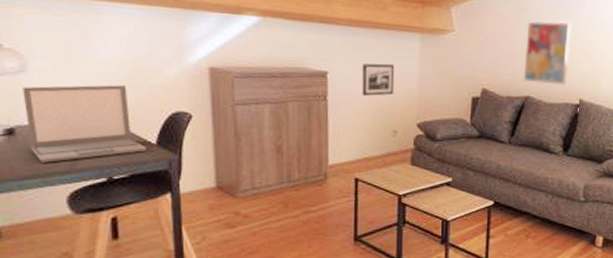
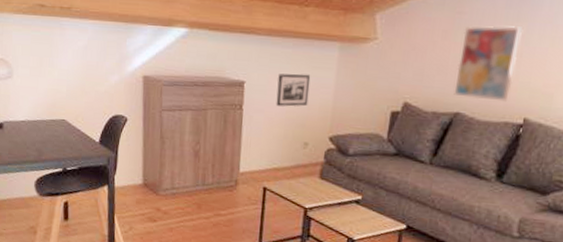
laptop: present [22,85,148,163] -> none [9,89,93,153]

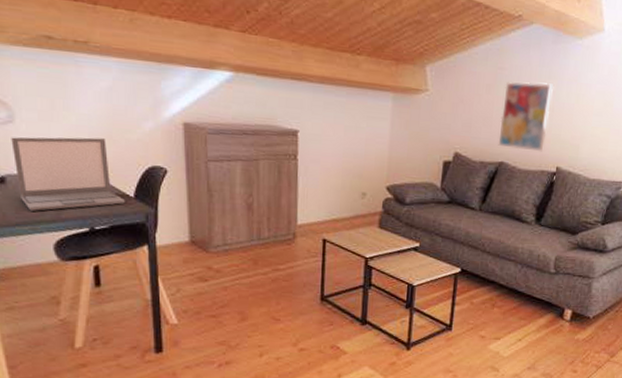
laptop: none [9,89,93,153] -> present [11,137,126,211]
picture frame: present [276,73,311,107] -> none [332,123,366,157]

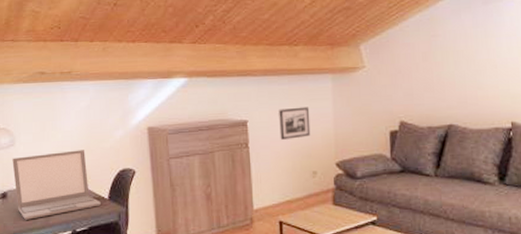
picture frame: none [332,123,366,157] -> present [279,106,311,140]
wall art: present [498,82,554,152] -> none [441,42,494,111]

